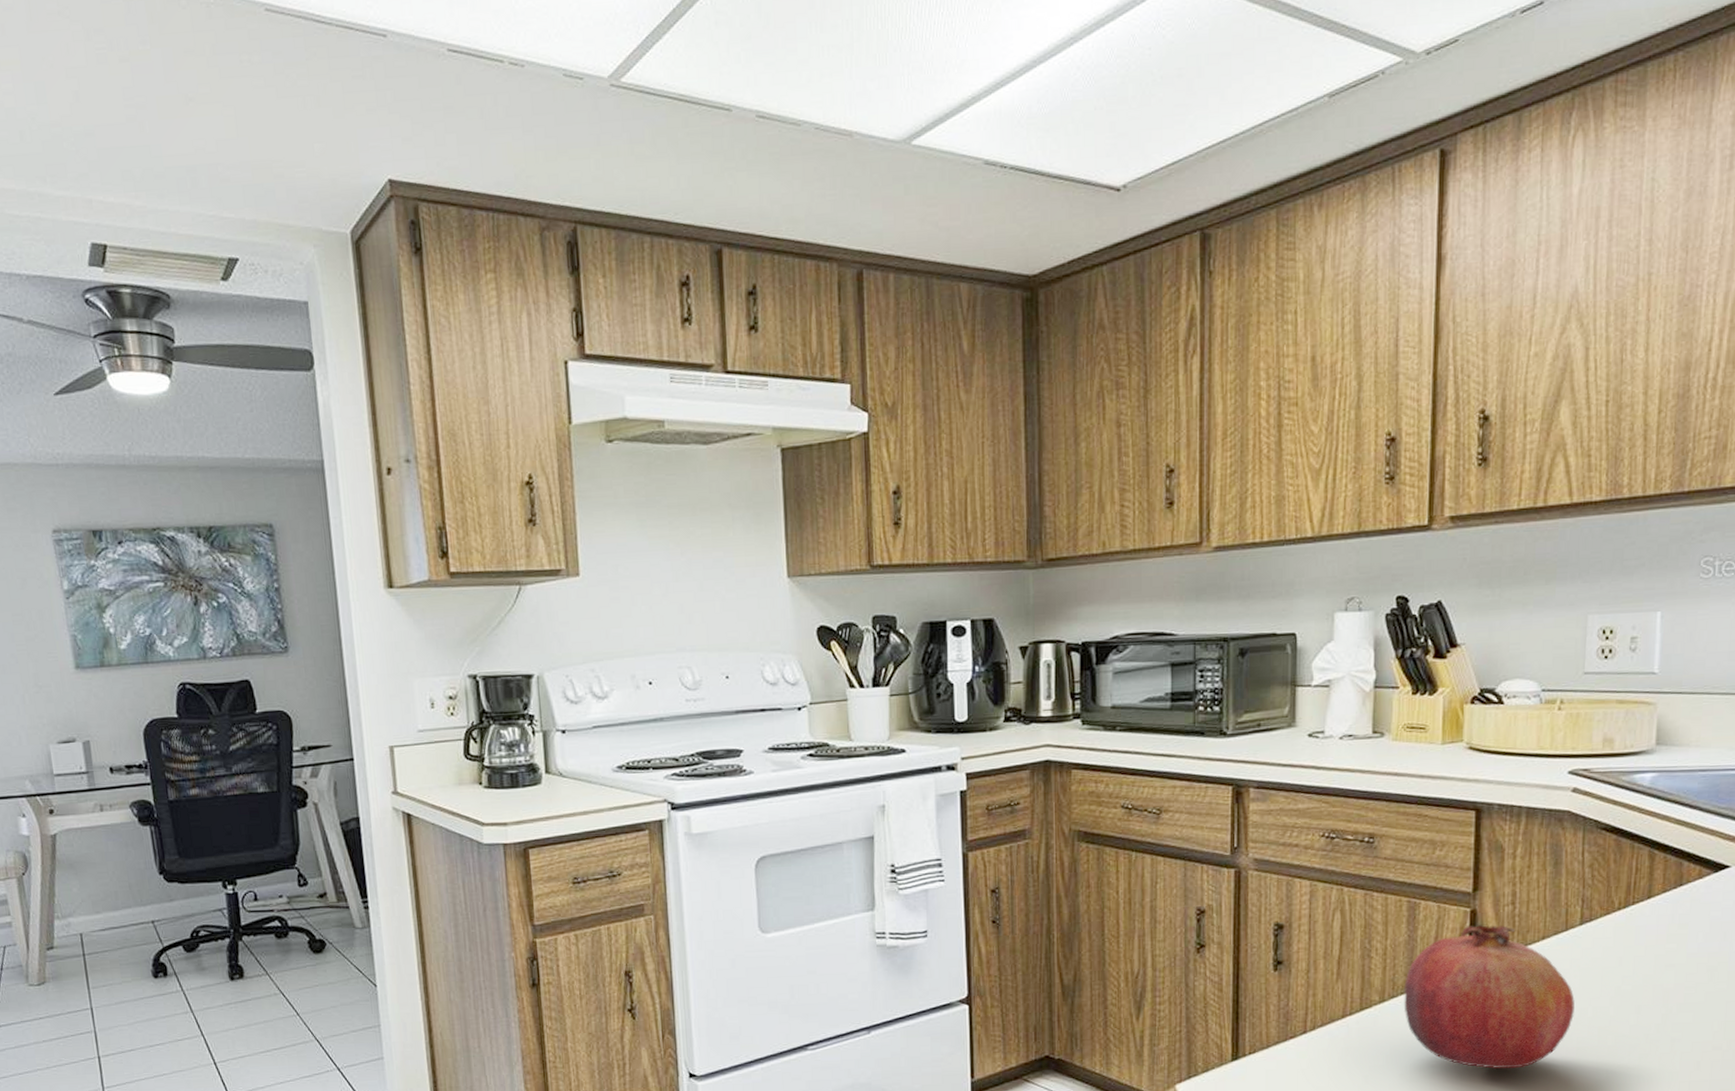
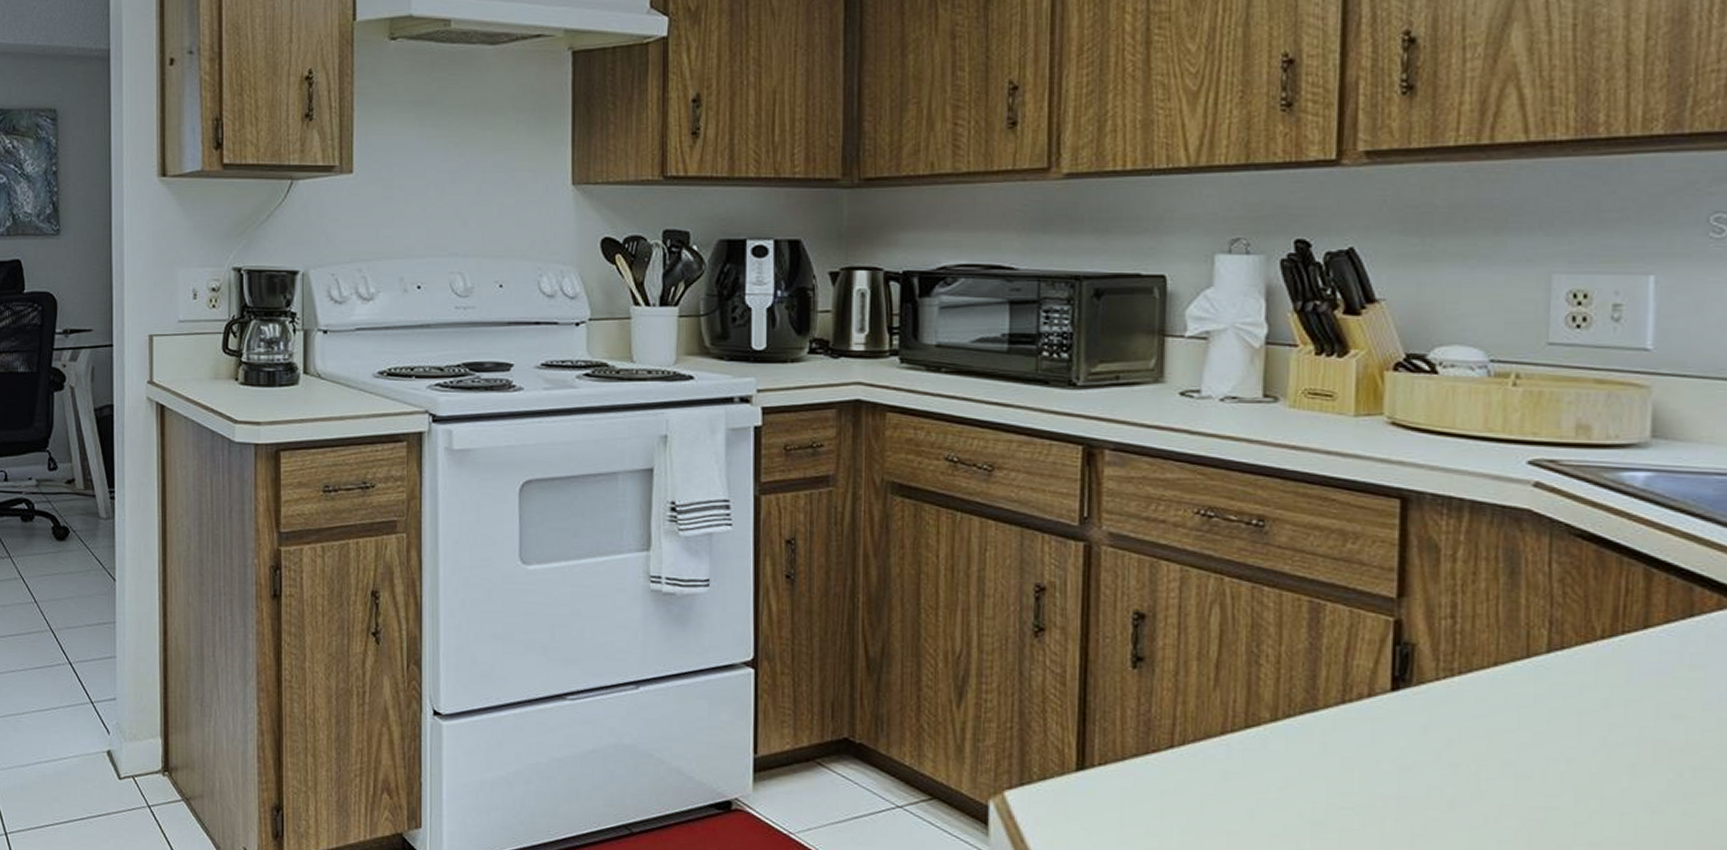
fruit: present [1403,924,1575,1069] -> none [1303,638,1541,825]

